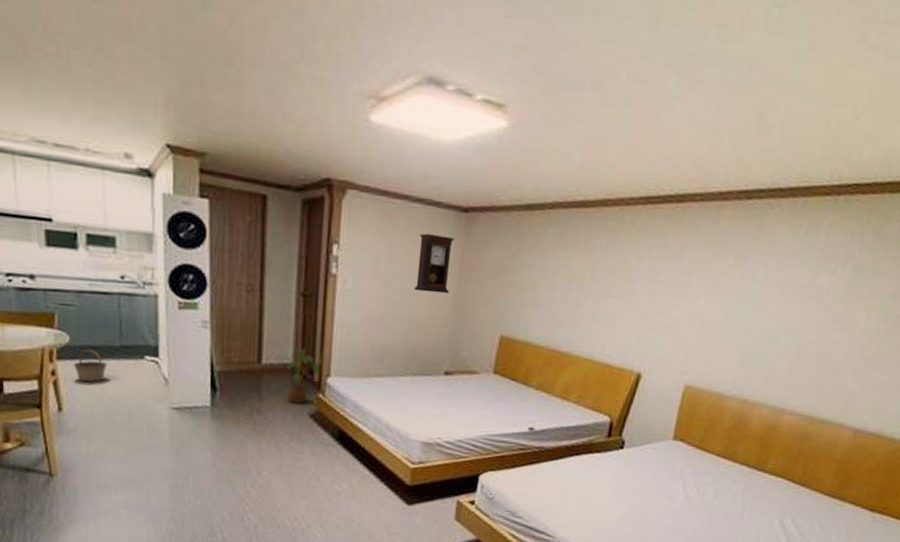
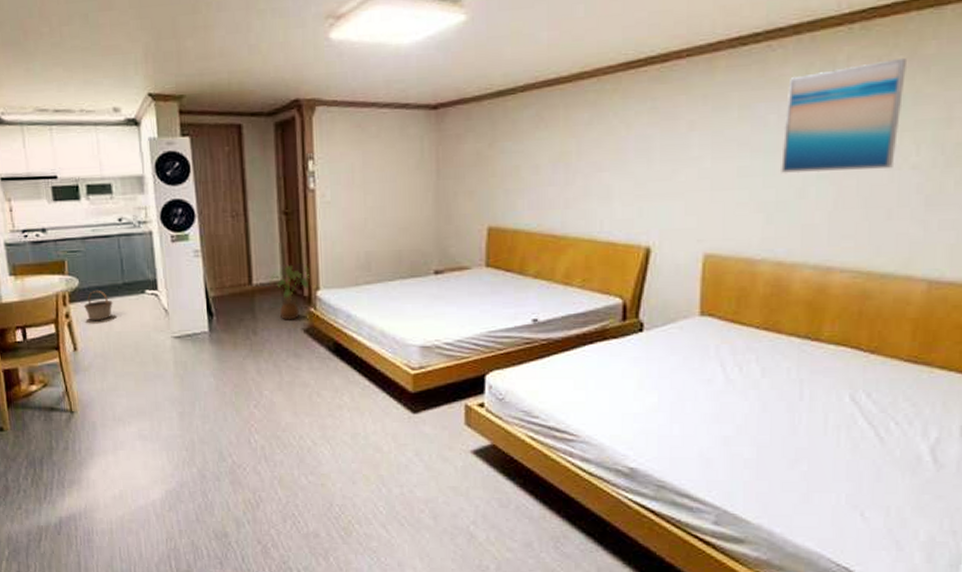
pendulum clock: present [414,233,454,294] -> none [391,135,428,194]
wall art: none [759,233,874,329] -> present [781,58,906,174]

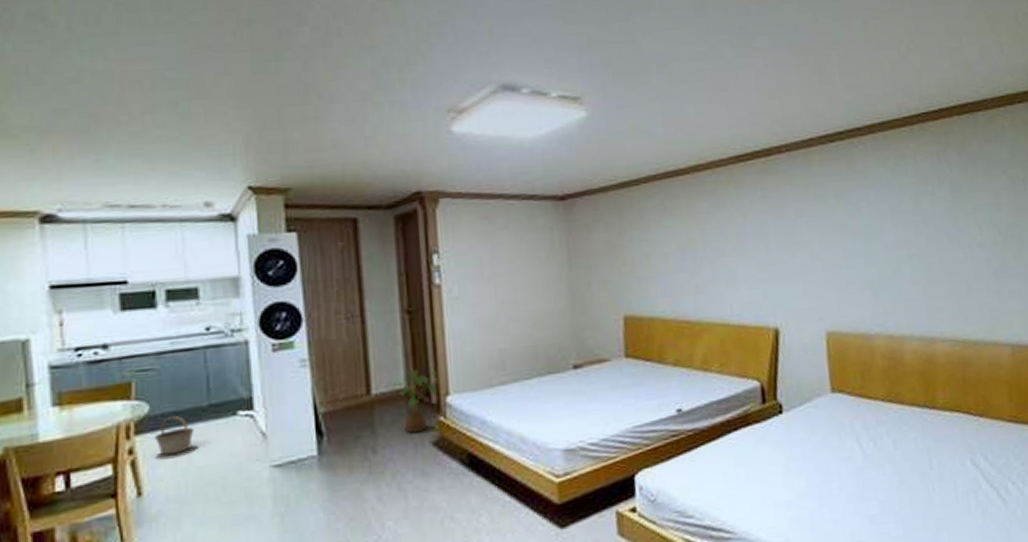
wall art: present [781,58,906,174] -> none [872,154,965,254]

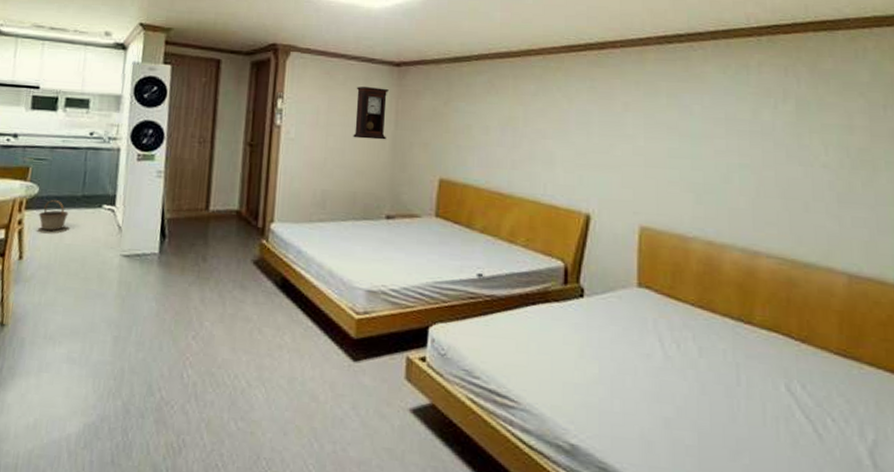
house plant: present [391,368,438,434] -> none [226,194,266,251]
pendulum clock: none [520,226,561,286] -> present [353,86,389,140]

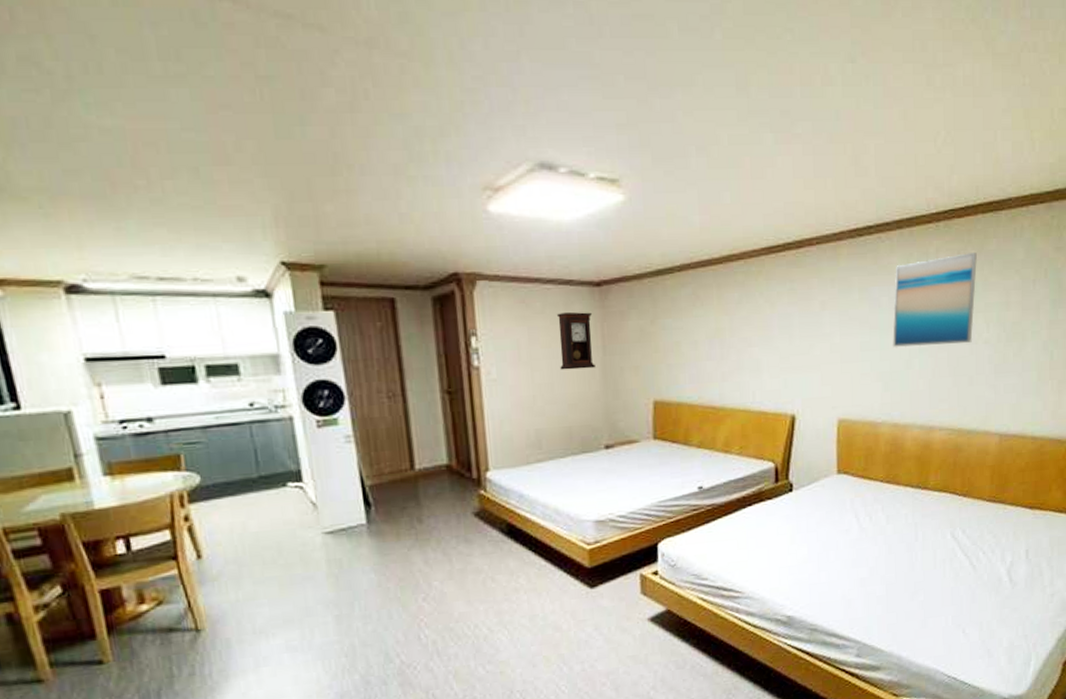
basket: present [38,200,69,231] -> none [207,487,247,523]
wall art: none [706,70,809,164] -> present [893,253,977,348]

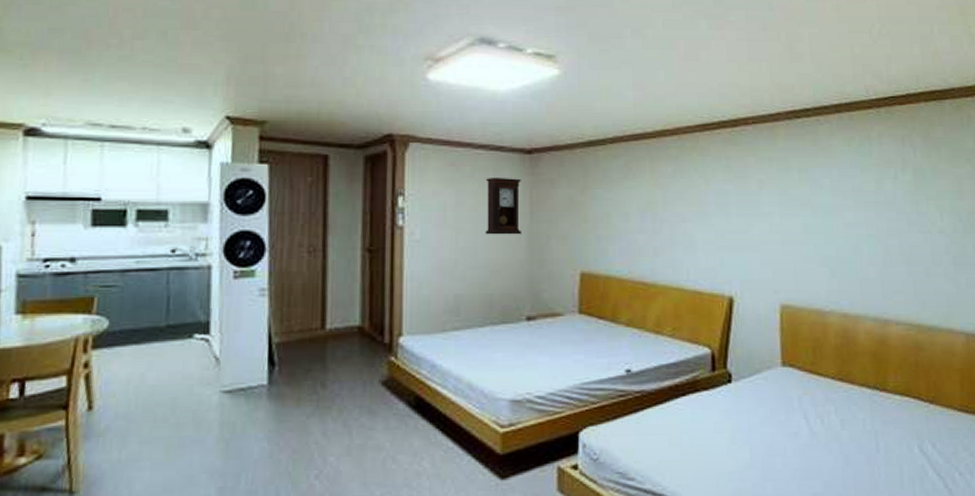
wall art: present [893,253,977,348] -> none [836,139,925,232]

